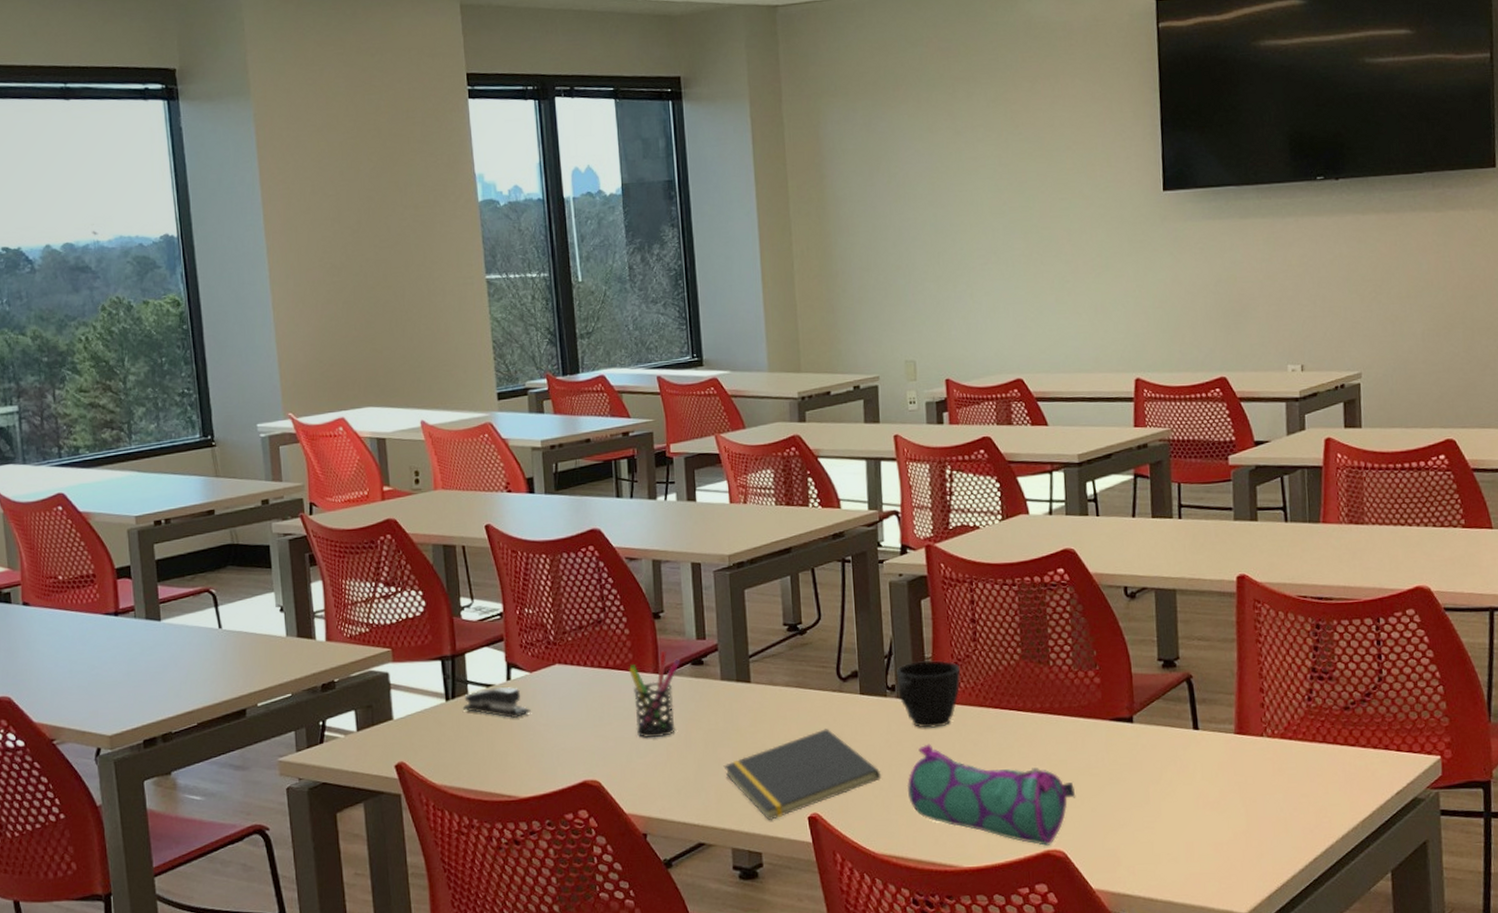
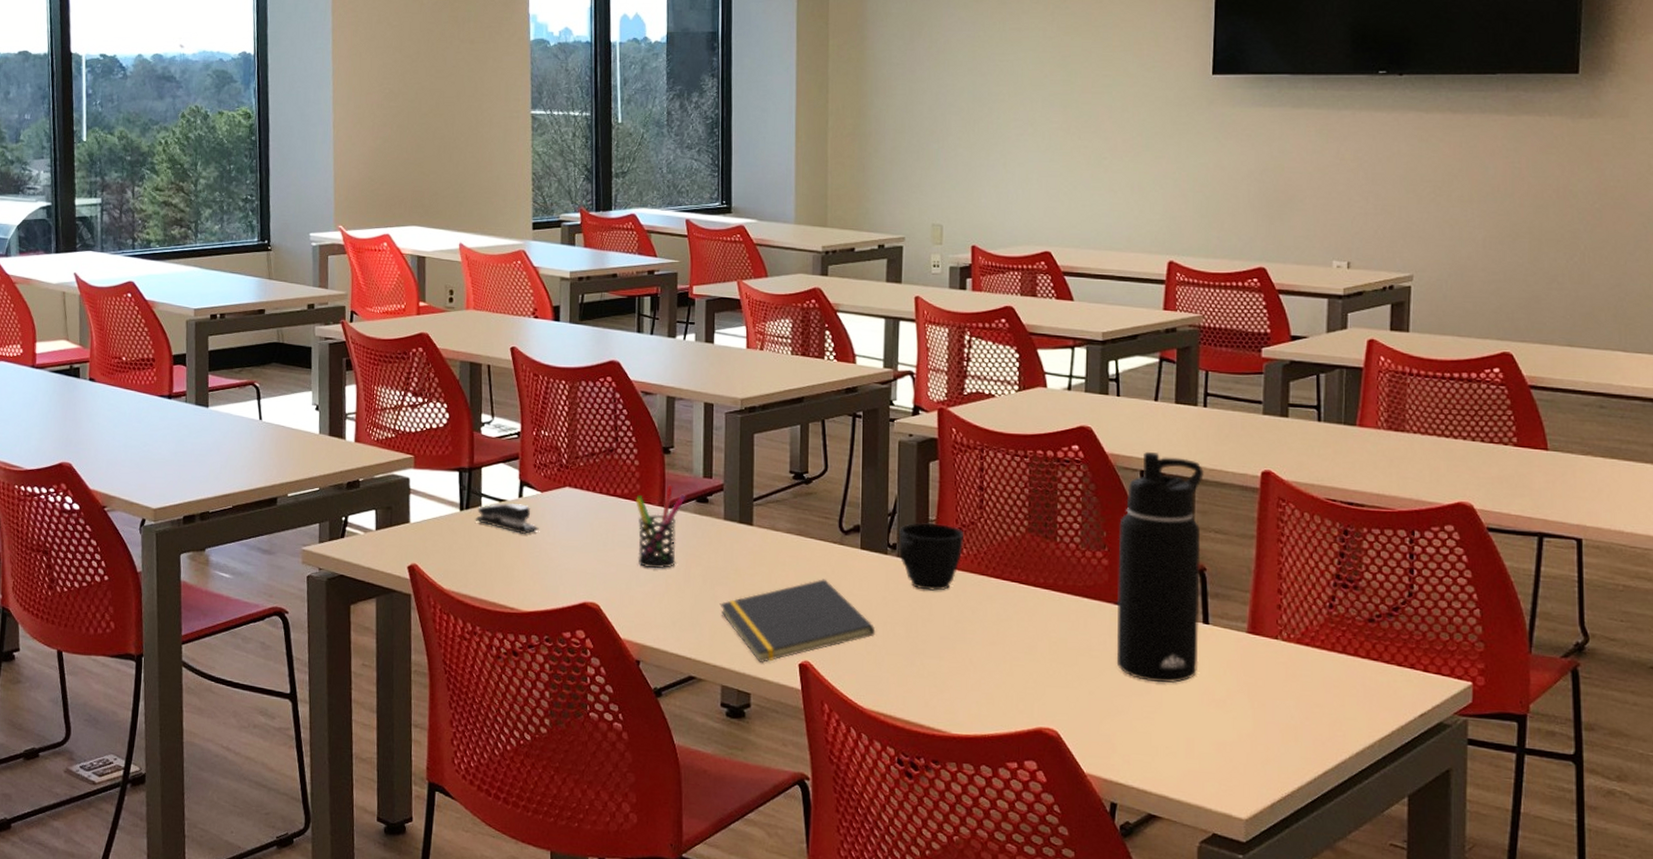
pencil case: present [906,744,1076,846] -> none [900,606,1074,723]
water bottle: none [1108,567,1192,792] -> present [1116,451,1205,683]

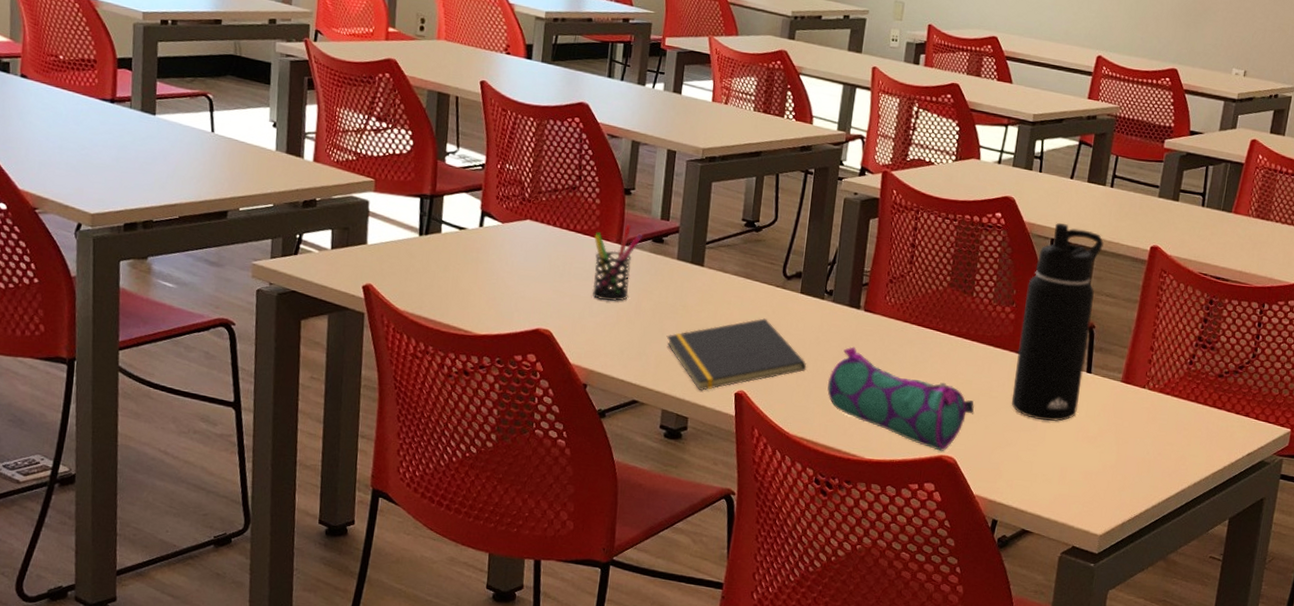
stapler: present [475,502,539,535] -> none [434,230,498,263]
cup: present [899,522,964,591] -> none [834,272,893,334]
pencil case: none [900,606,1074,723] -> present [827,346,975,451]

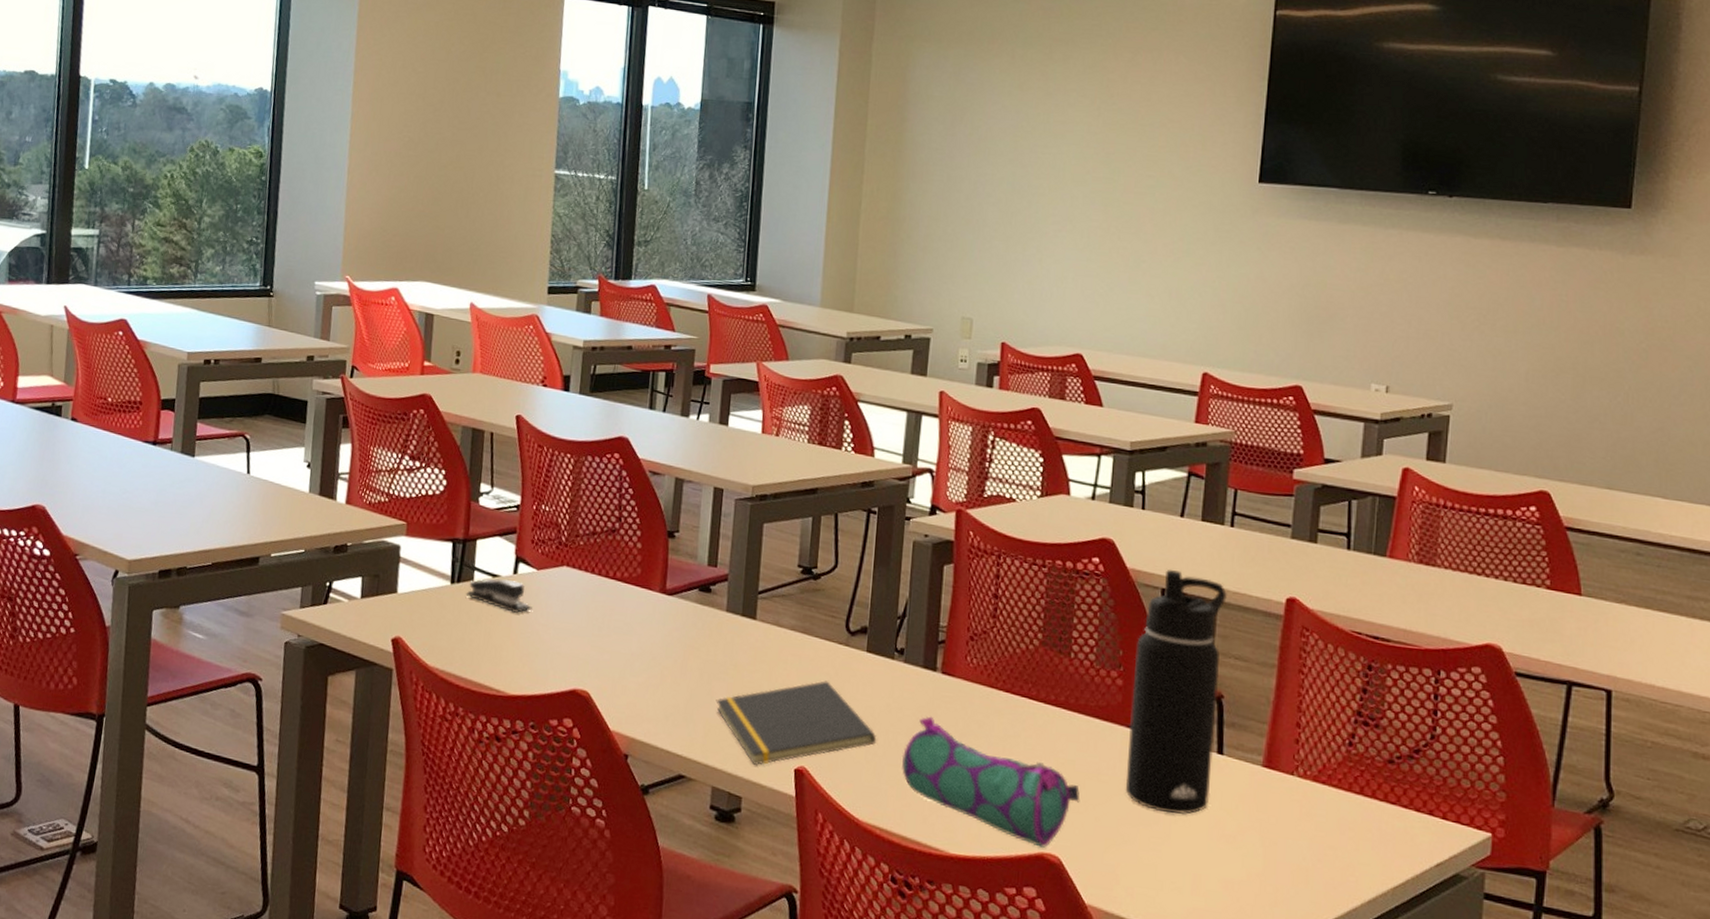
stapler: none [434,230,498,263] -> present [466,578,532,614]
pen holder: present [592,224,643,301] -> none [633,570,689,659]

